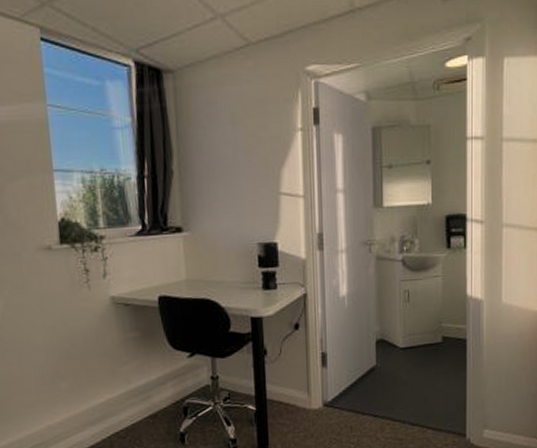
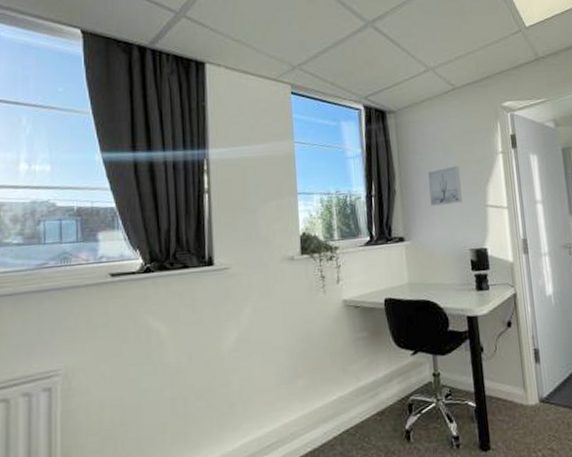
wall art: none [211,144,251,193] -> present [427,166,462,207]

